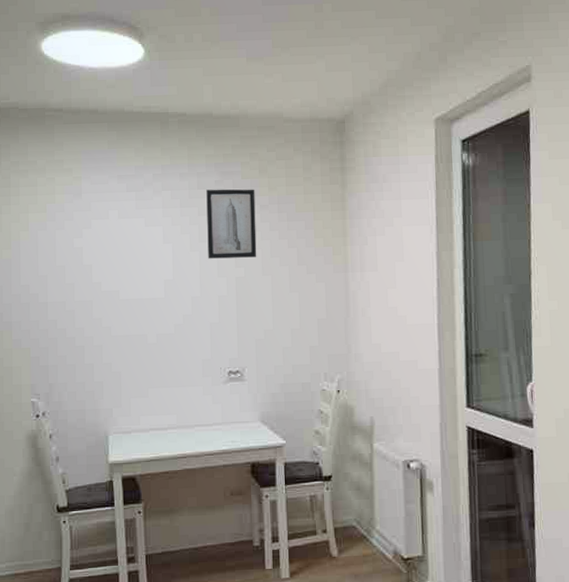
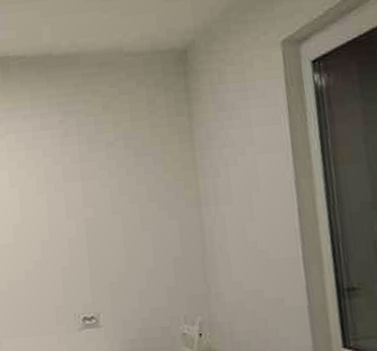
wall art: present [206,189,257,259] -> none [50,126,106,201]

